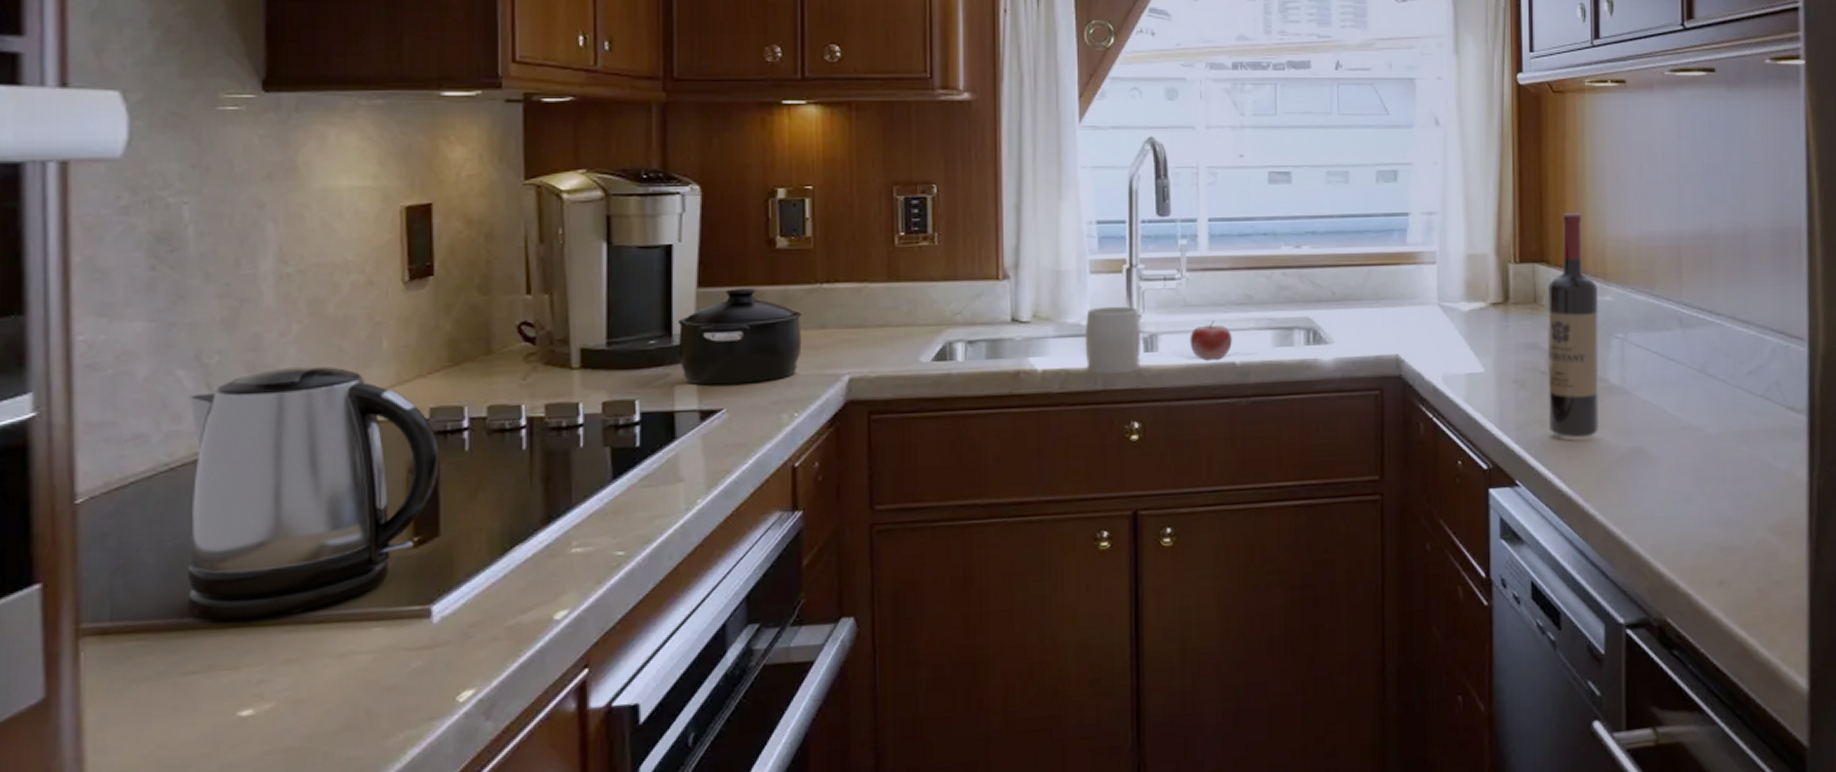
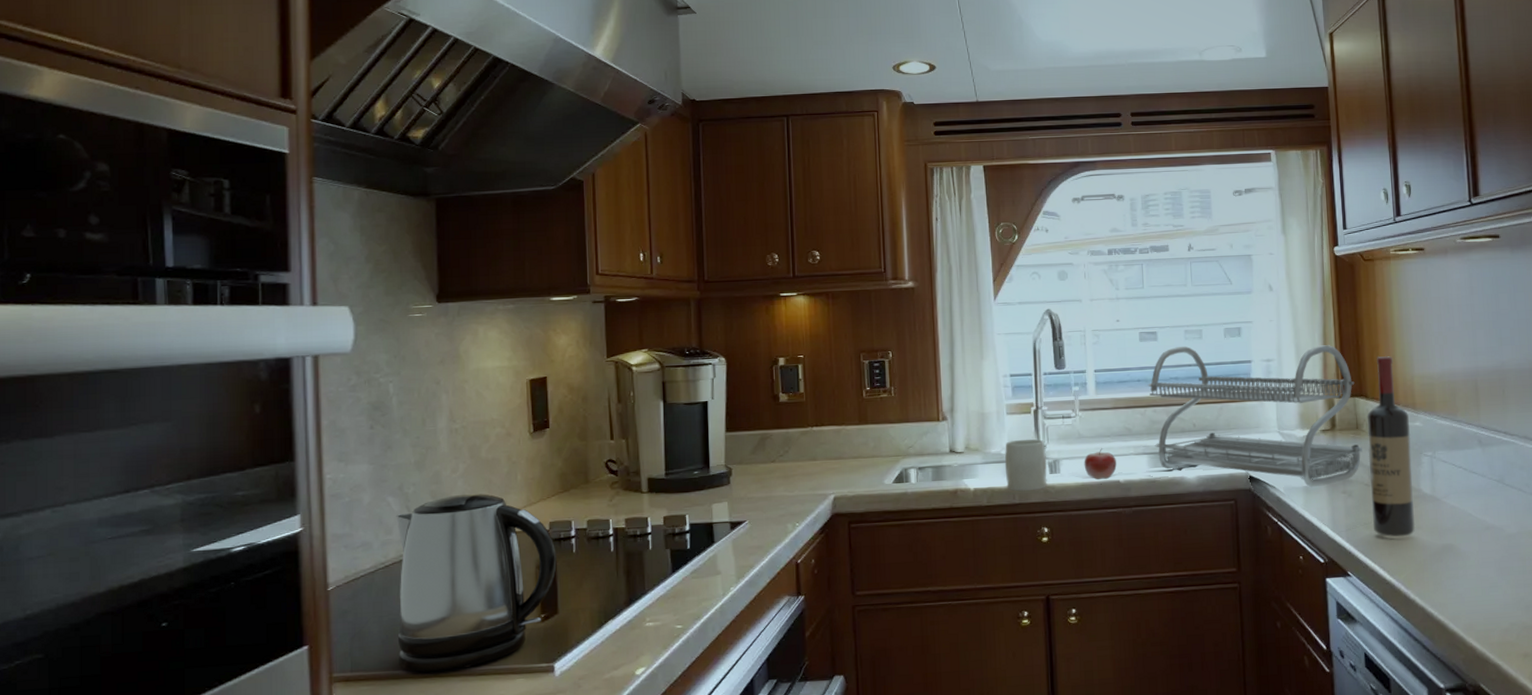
saucepan: present [677,288,802,386] -> none [713,432,800,504]
dish rack: none [1277,191,1540,375] -> present [1148,345,1362,488]

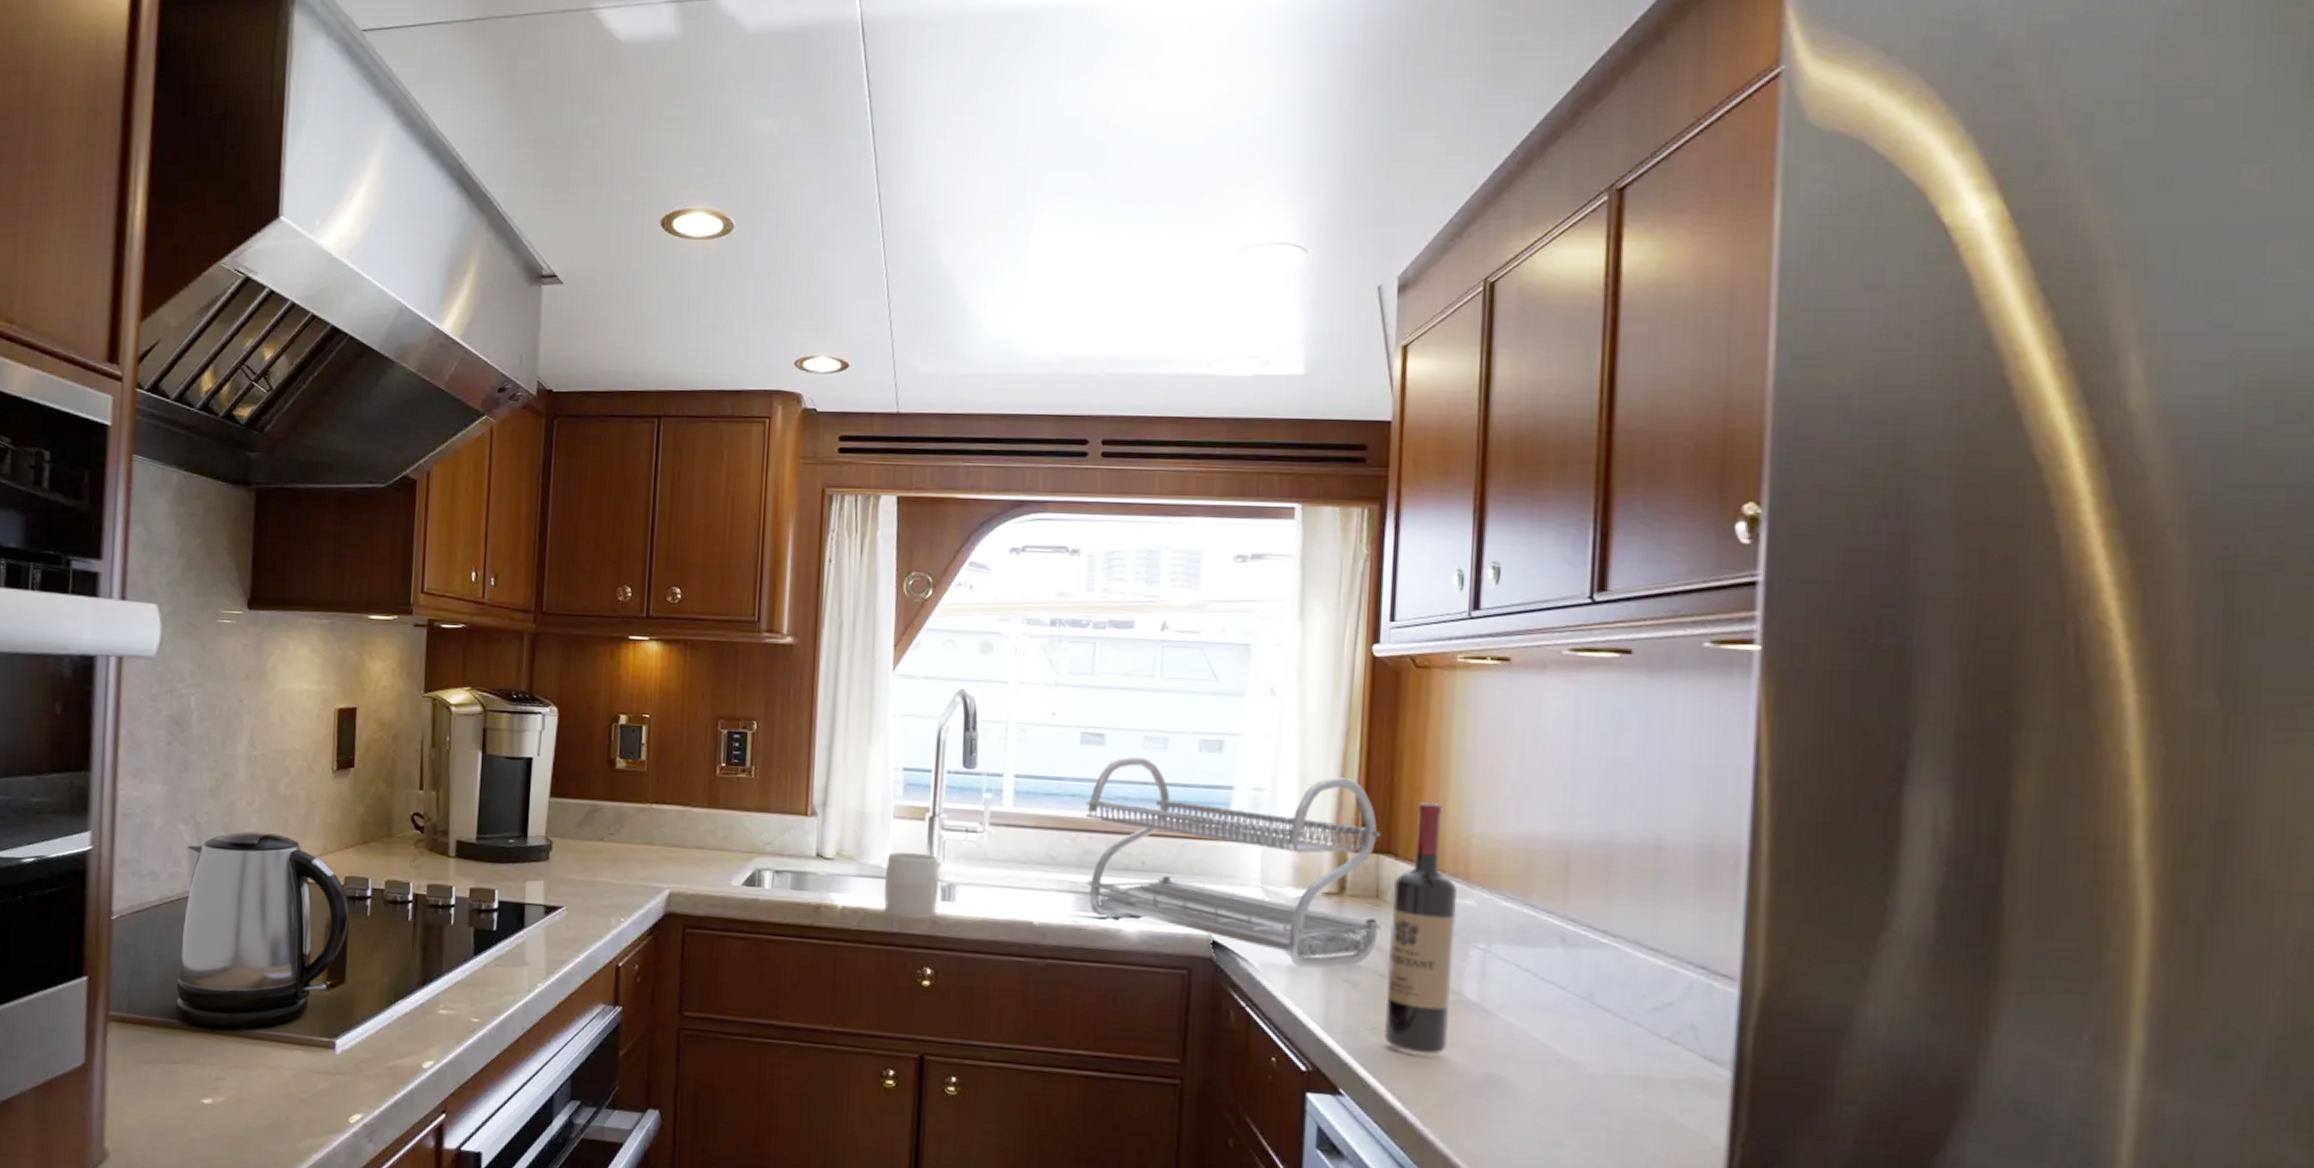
fruit: present [1084,448,1117,480] -> none [987,877,1031,919]

